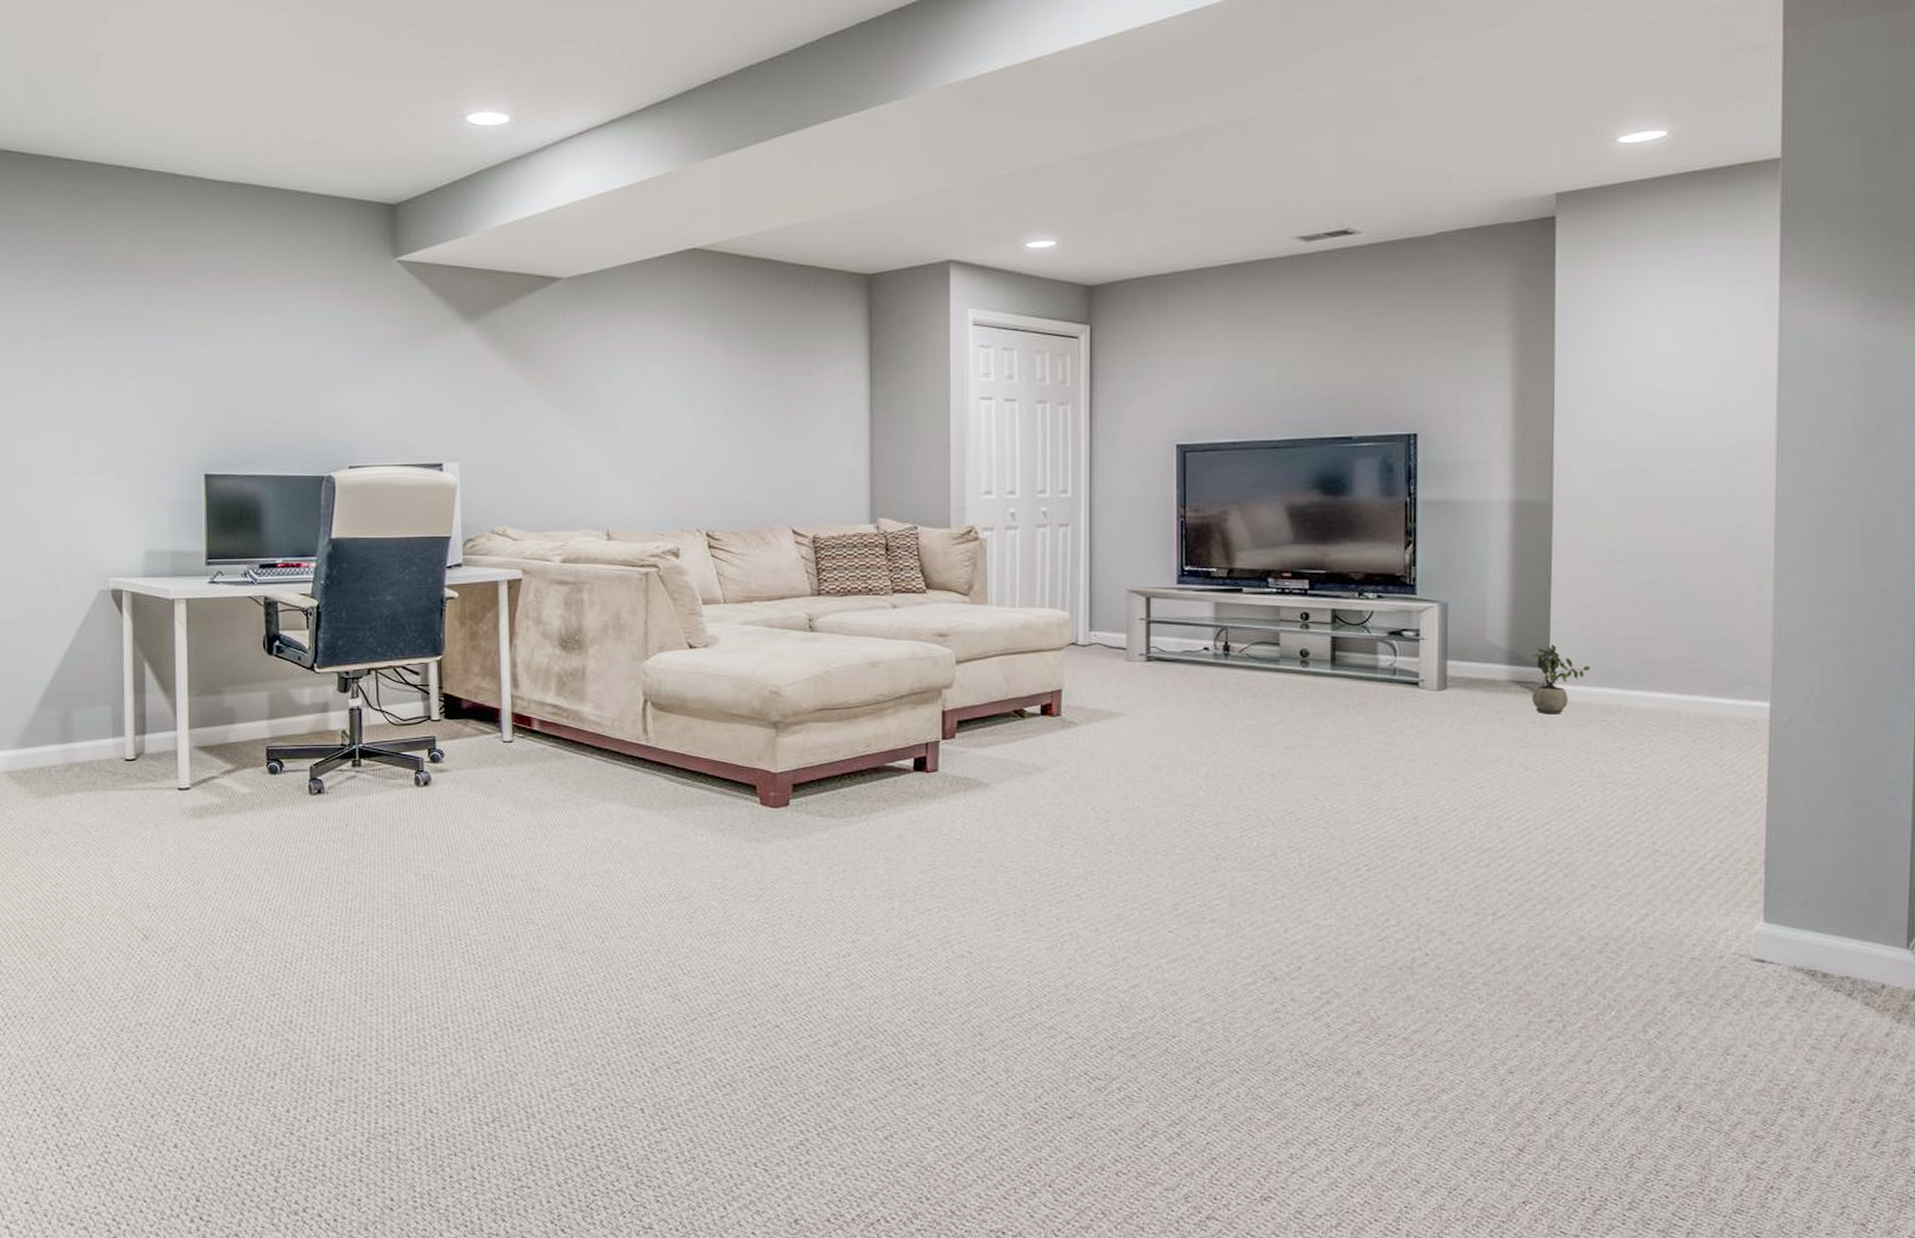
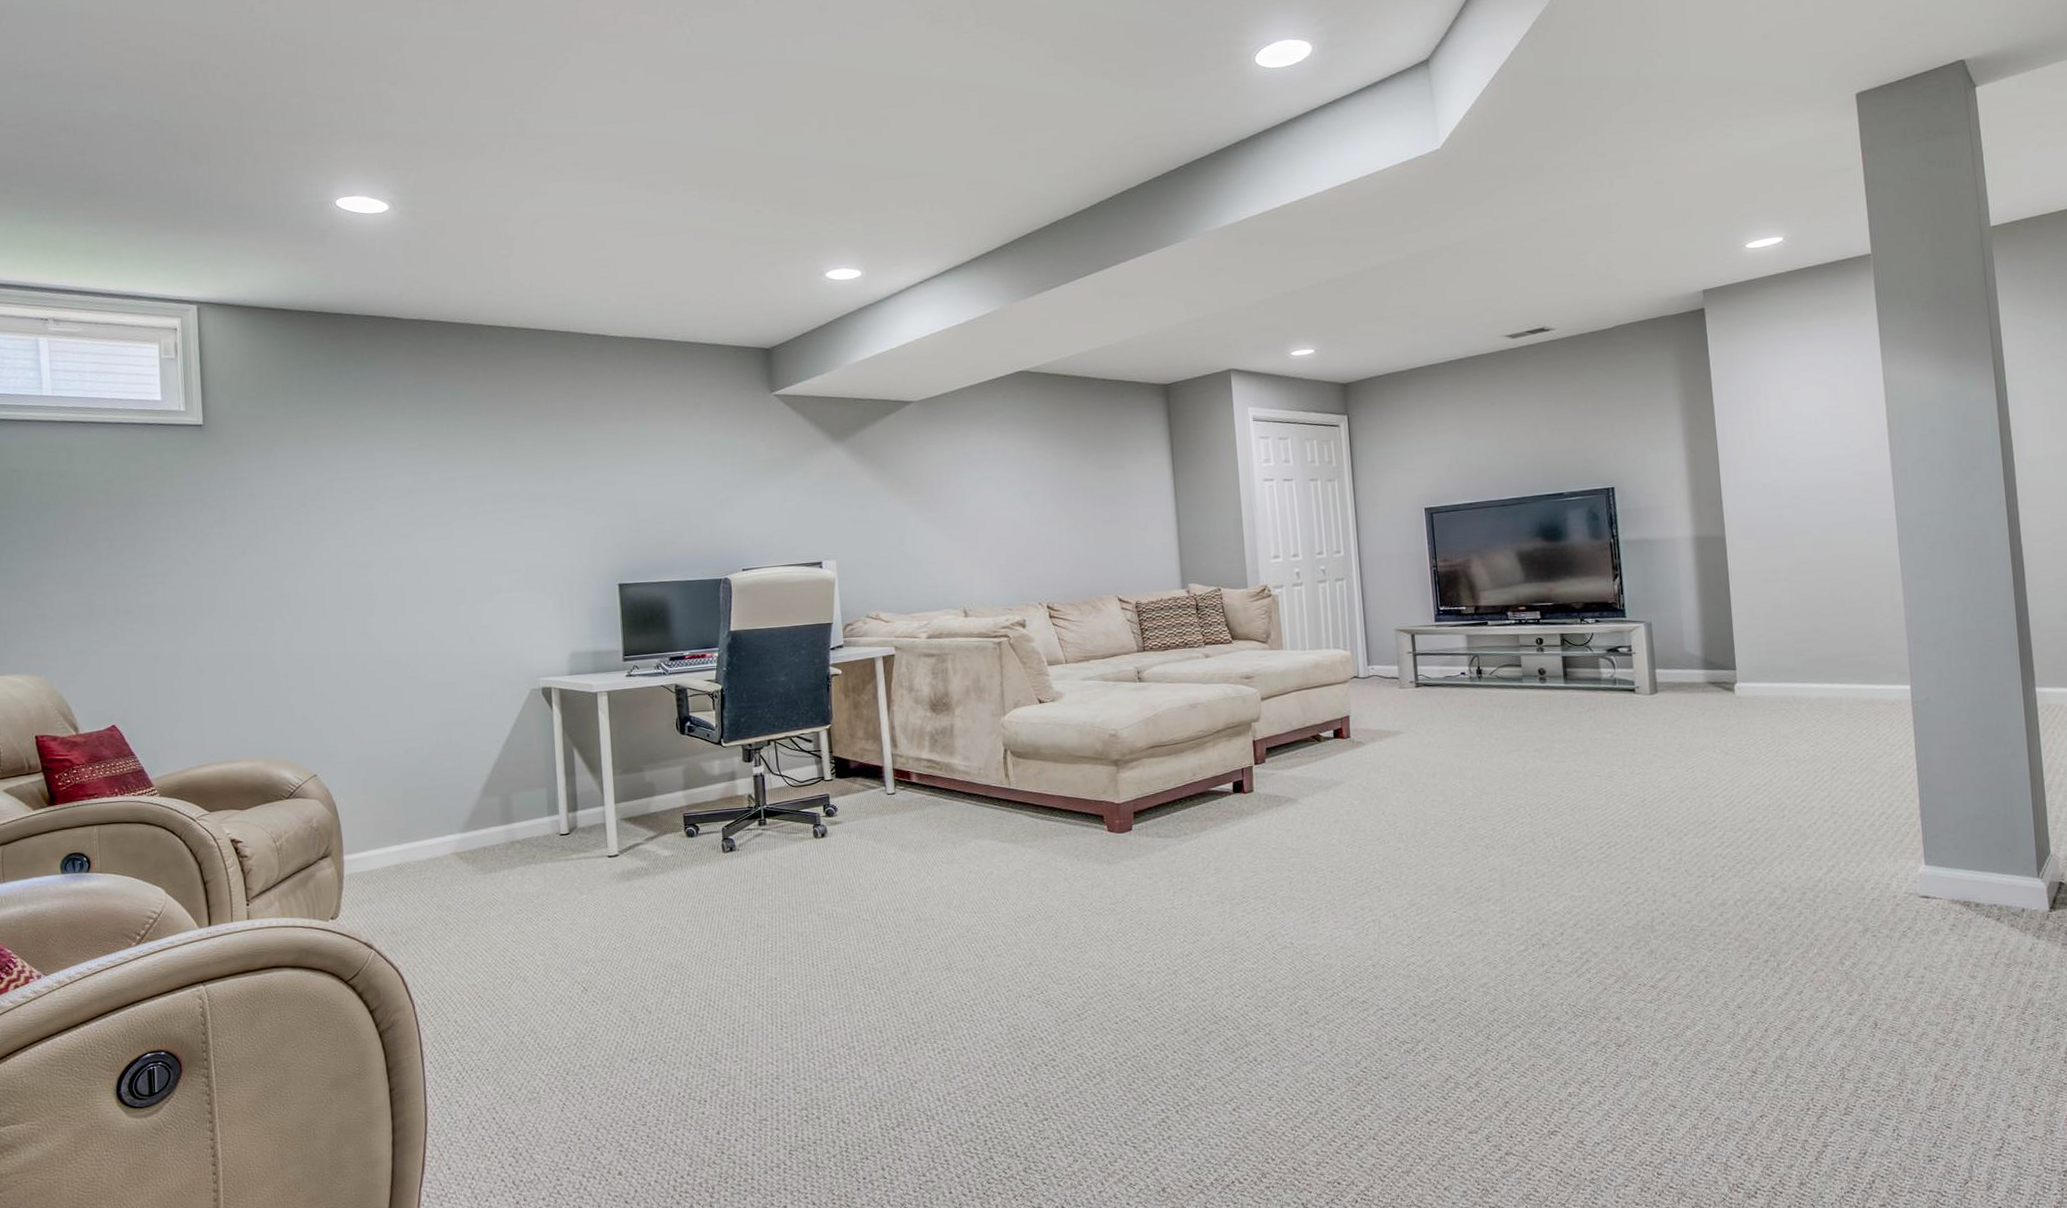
potted plant: present [1531,644,1590,714] -> none [1722,650,1768,708]

